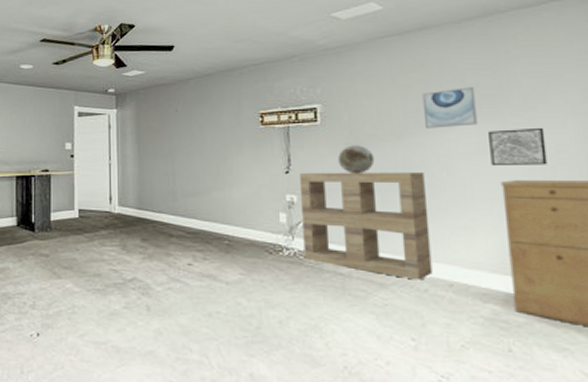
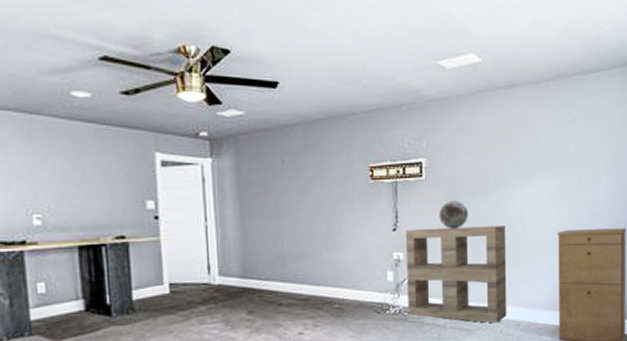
wall art: present [422,87,478,129] -> none [508,146,546,184]
wall art: present [488,127,548,167] -> none [552,184,588,219]

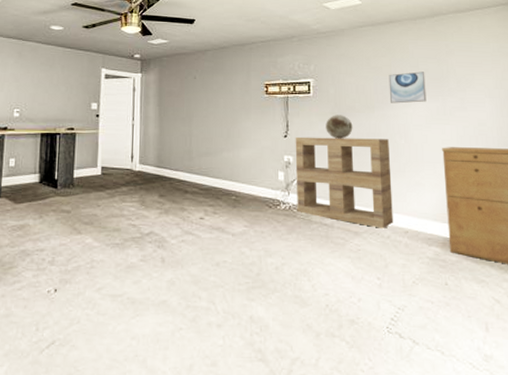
wall art: none [508,146,546,184] -> present [388,71,427,104]

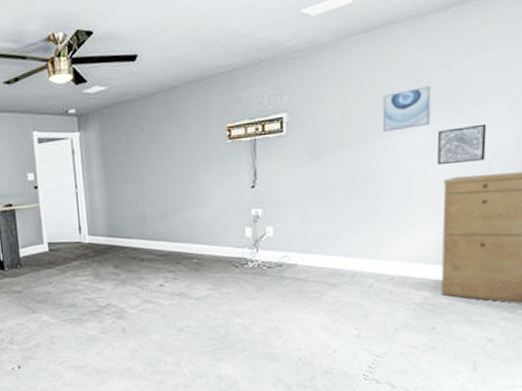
shelving unit: present [295,136,393,228] -> none [264,176,379,278]
decorative globe: present [326,115,353,139] -> none [301,153,335,183]
wall art: none [434,106,473,136] -> present [437,123,487,166]

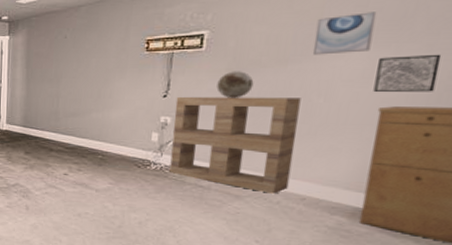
shelving unit: none [264,176,379,278] -> present [169,96,301,194]
decorative globe: none [301,153,335,183] -> present [216,71,254,98]

